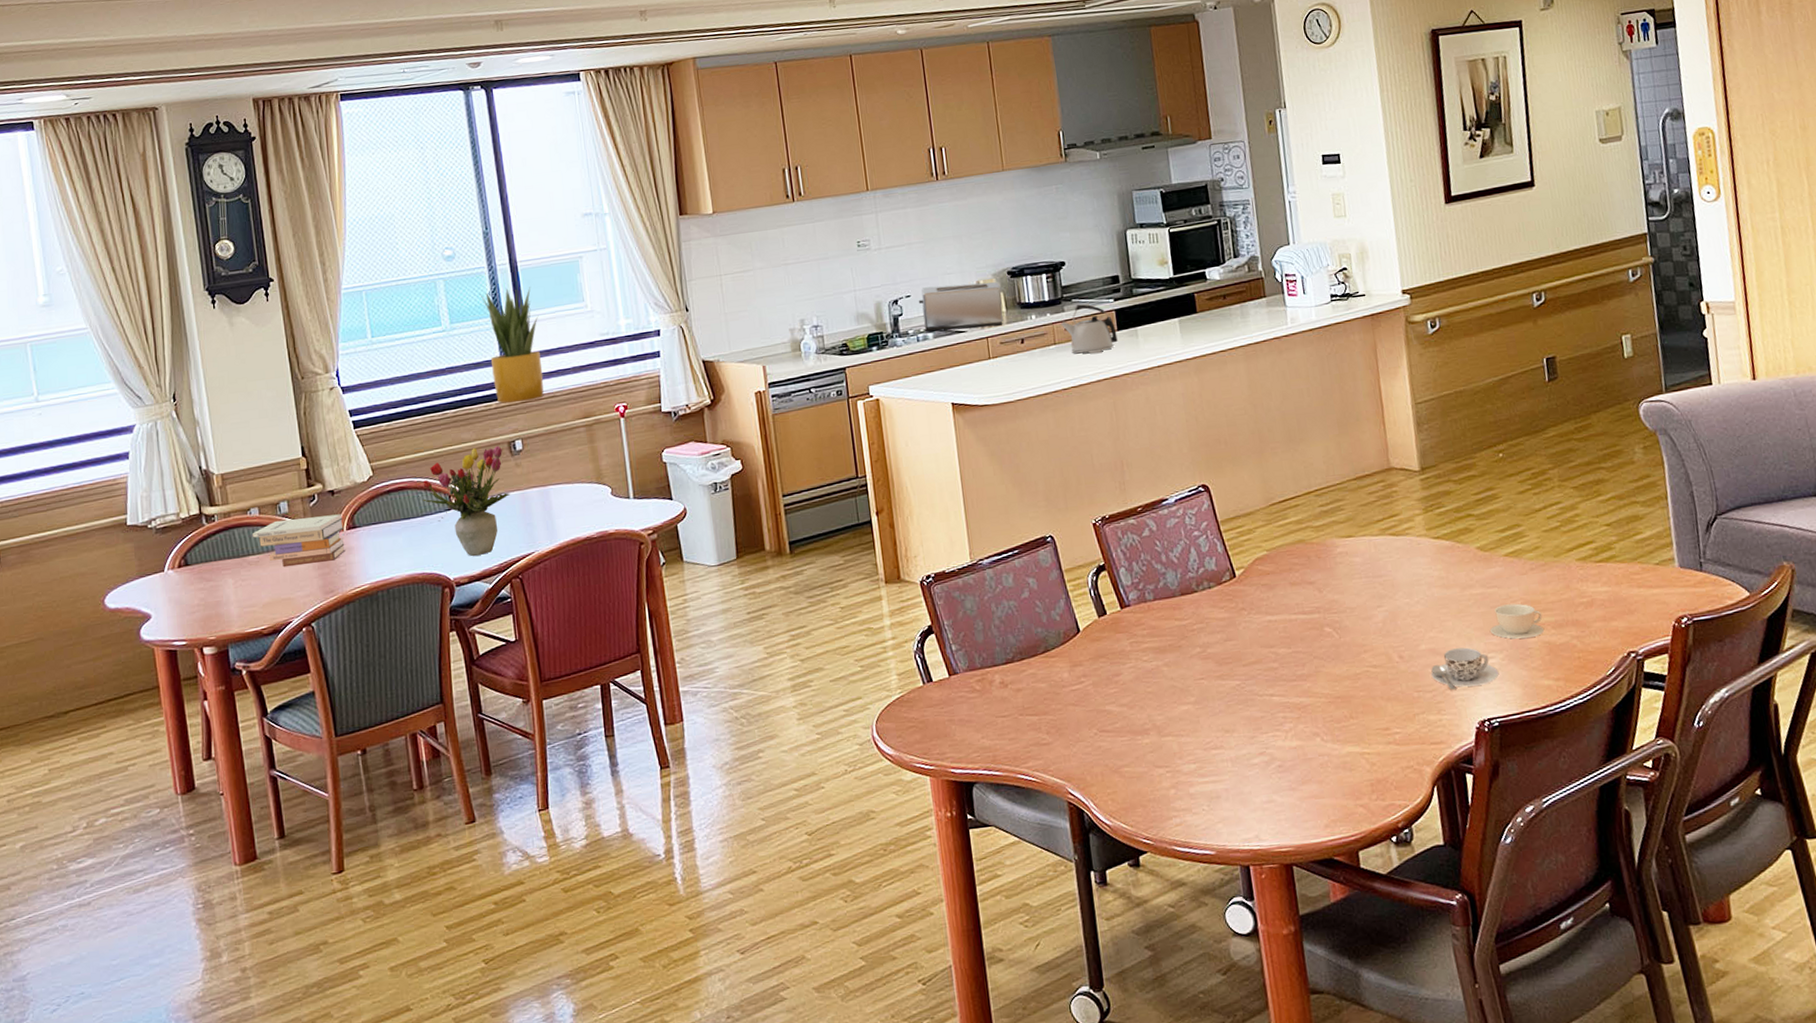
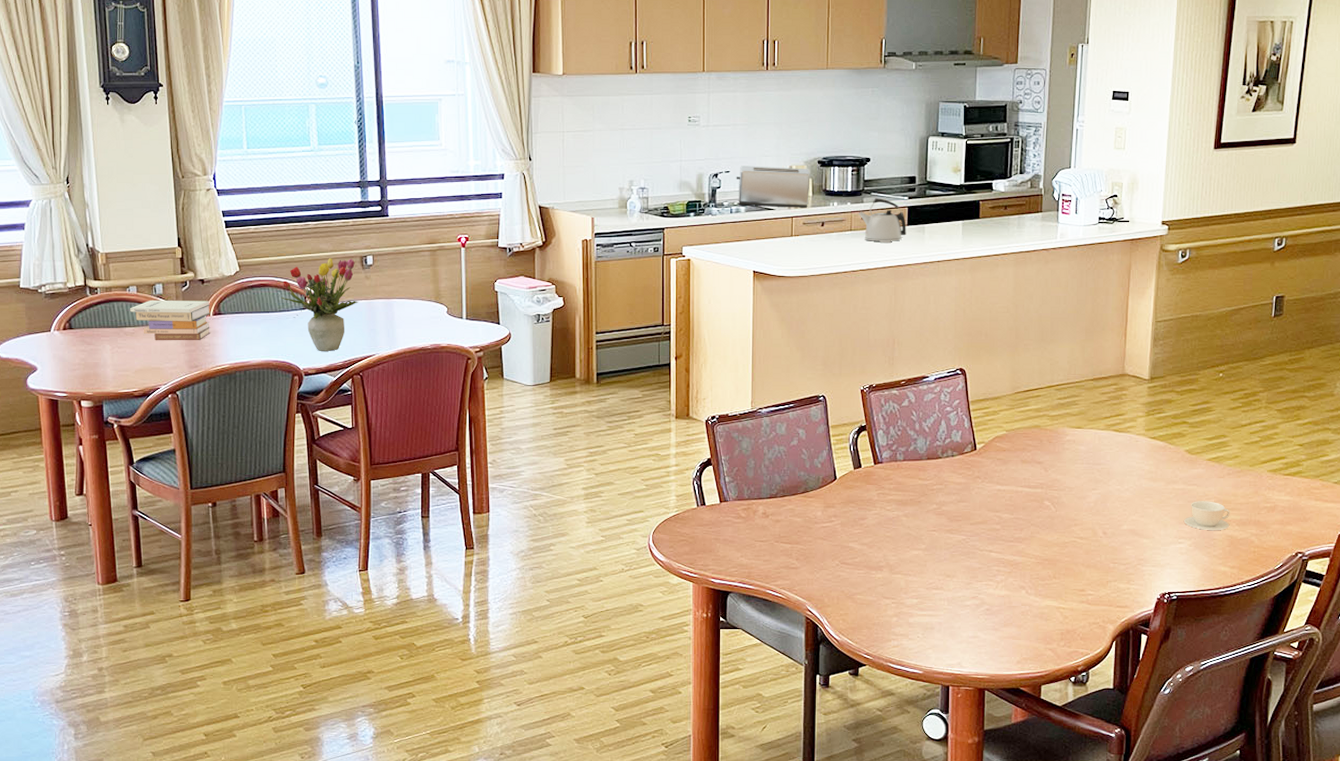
planter: present [479,287,544,404] -> none [347,120,398,223]
teacup: present [1430,647,1499,691] -> none [1127,532,1185,566]

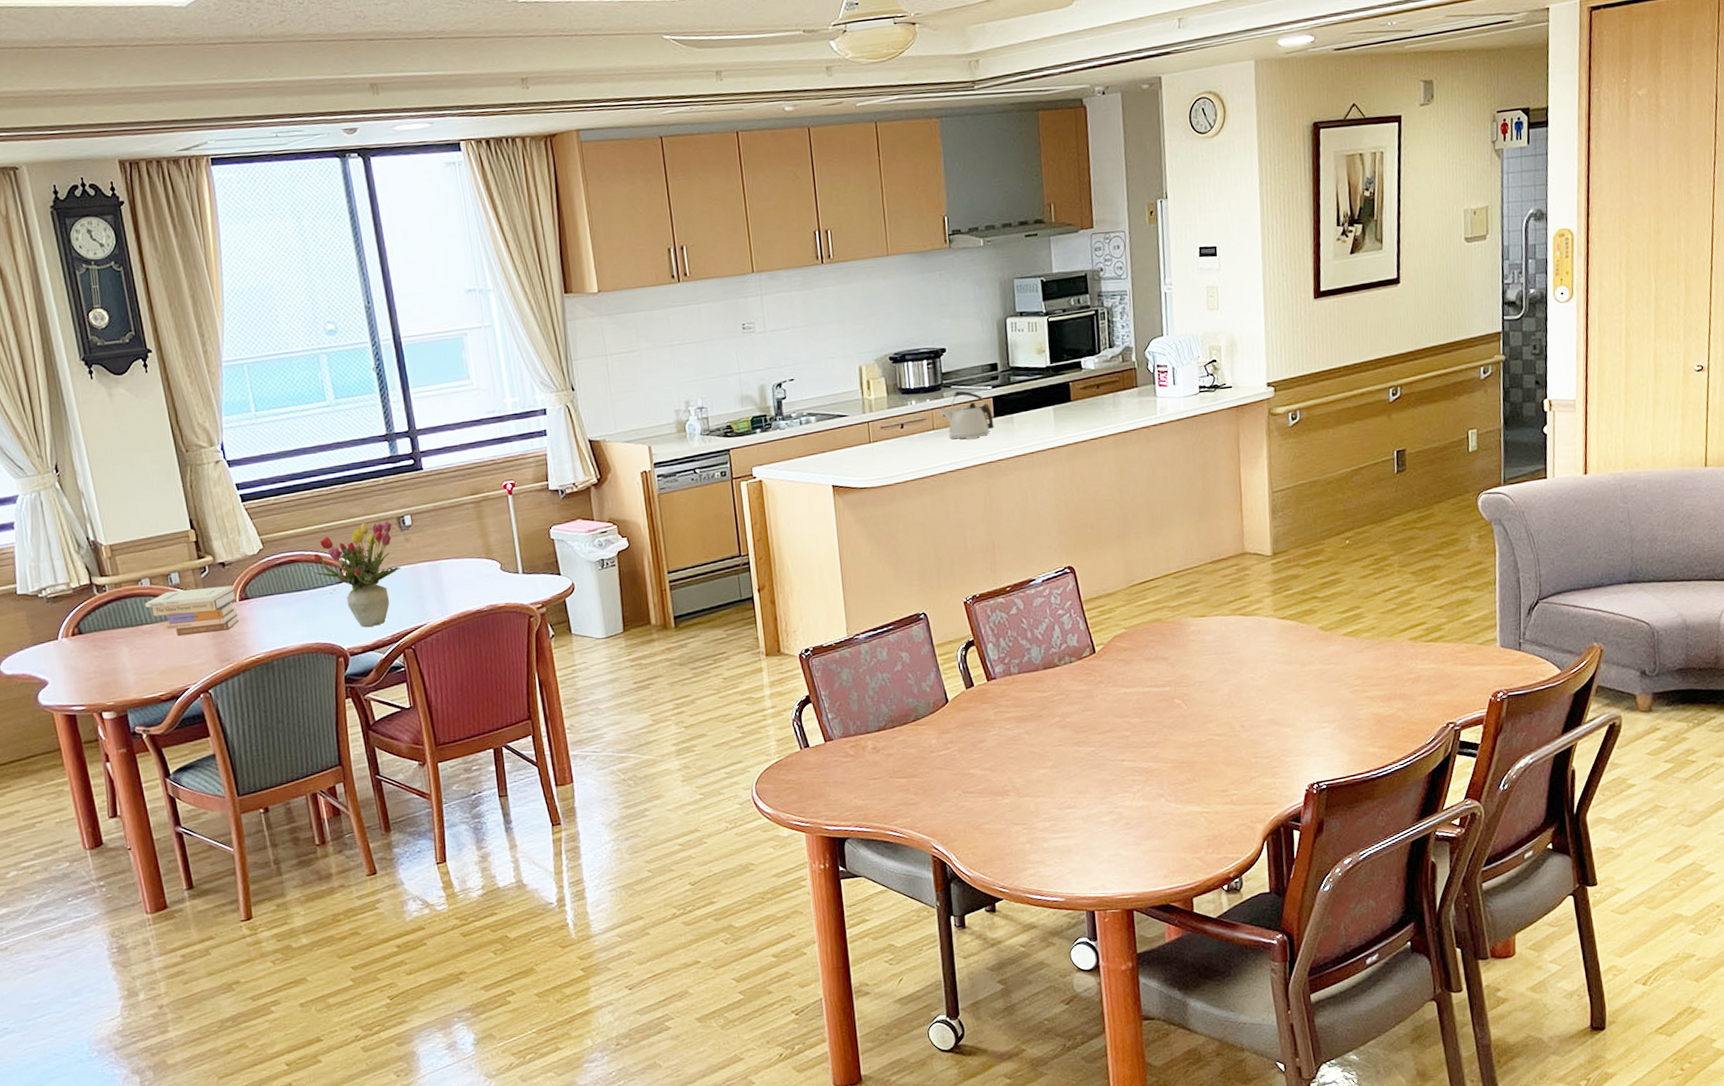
toaster: present [736,166,810,208] -> none [801,367,885,415]
teacup: present [1183,501,1230,530] -> none [1324,678,1374,711]

